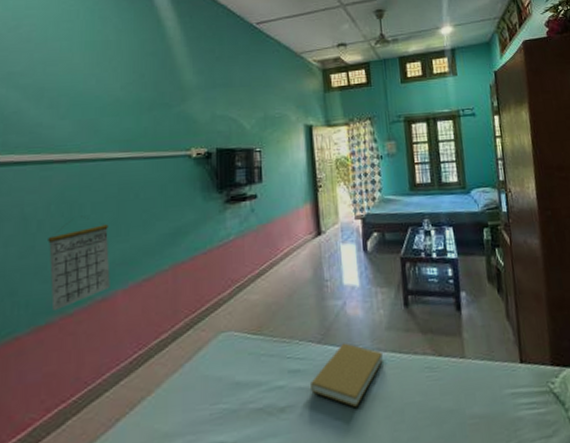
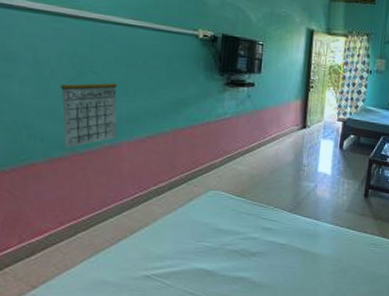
book: present [311,342,383,407] -> none [278,215,340,261]

